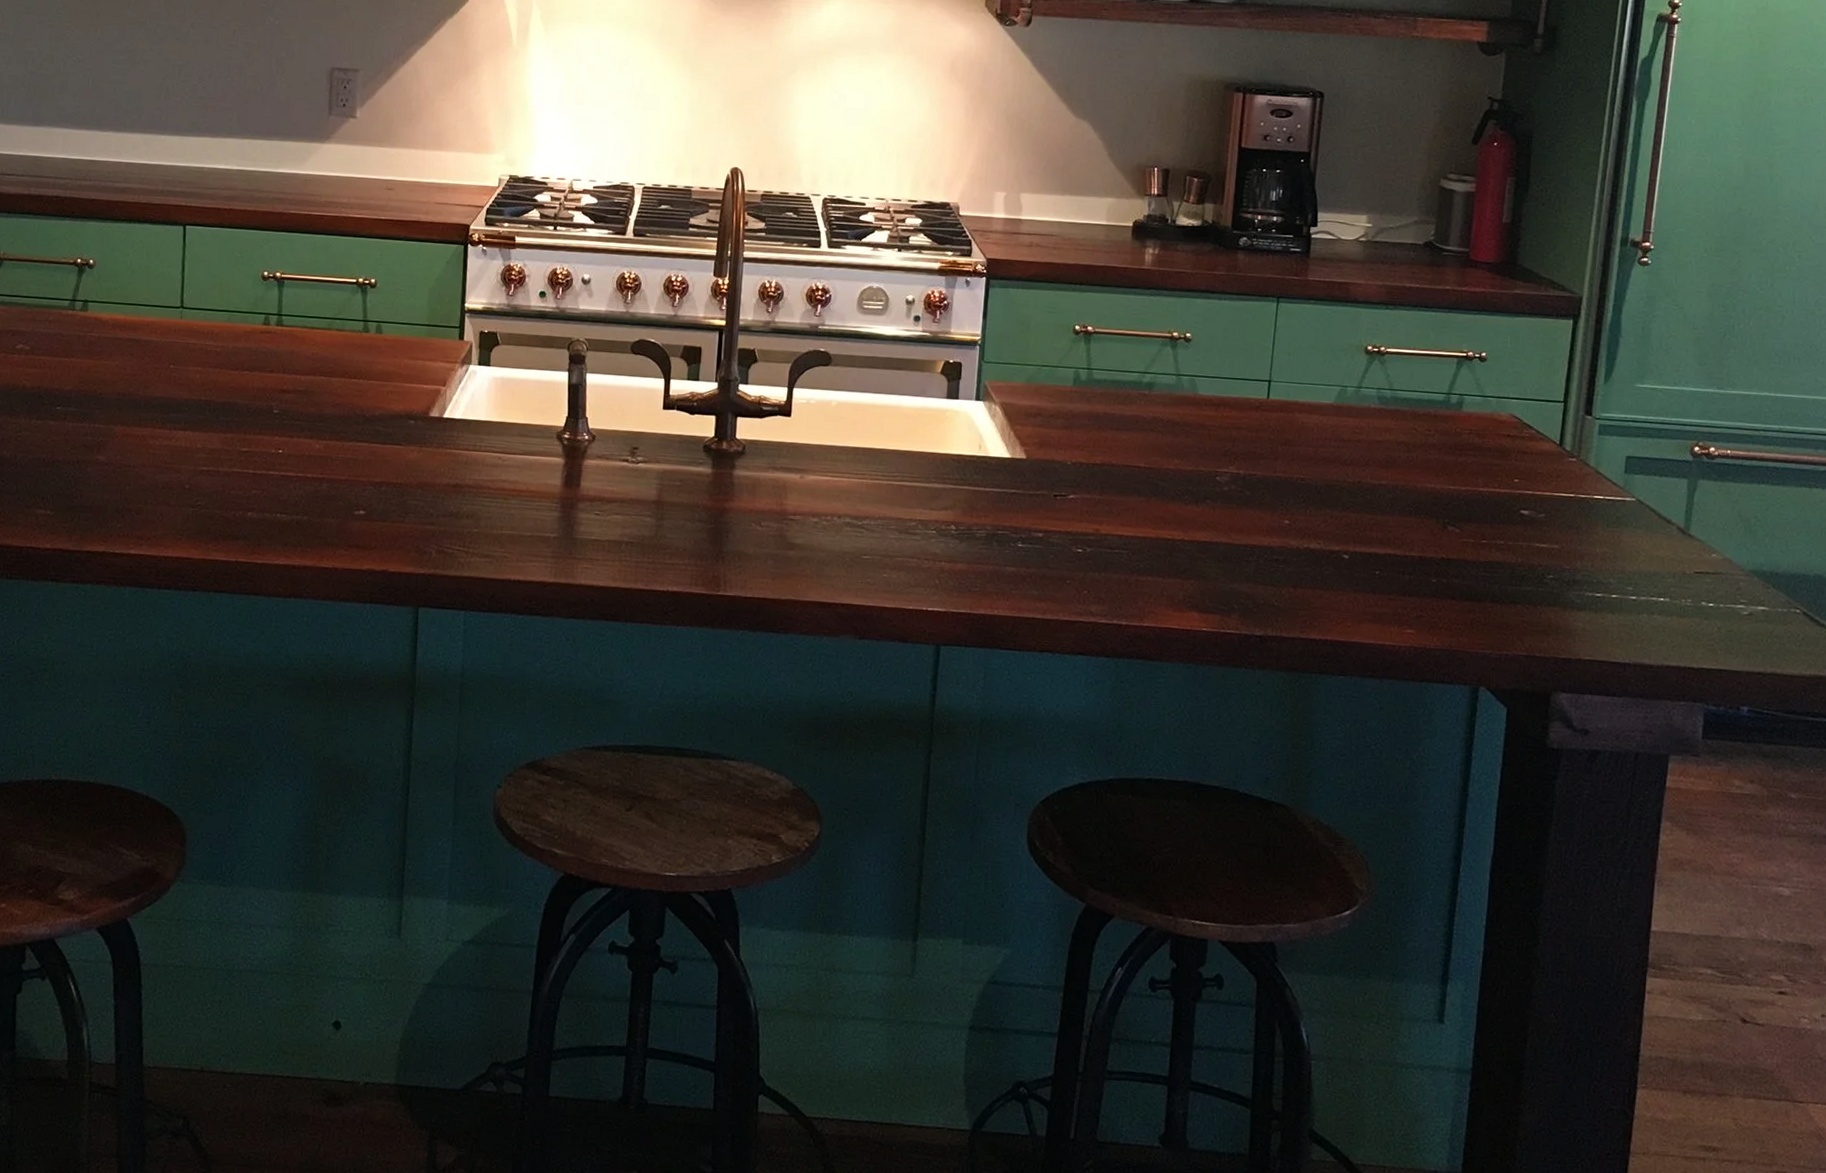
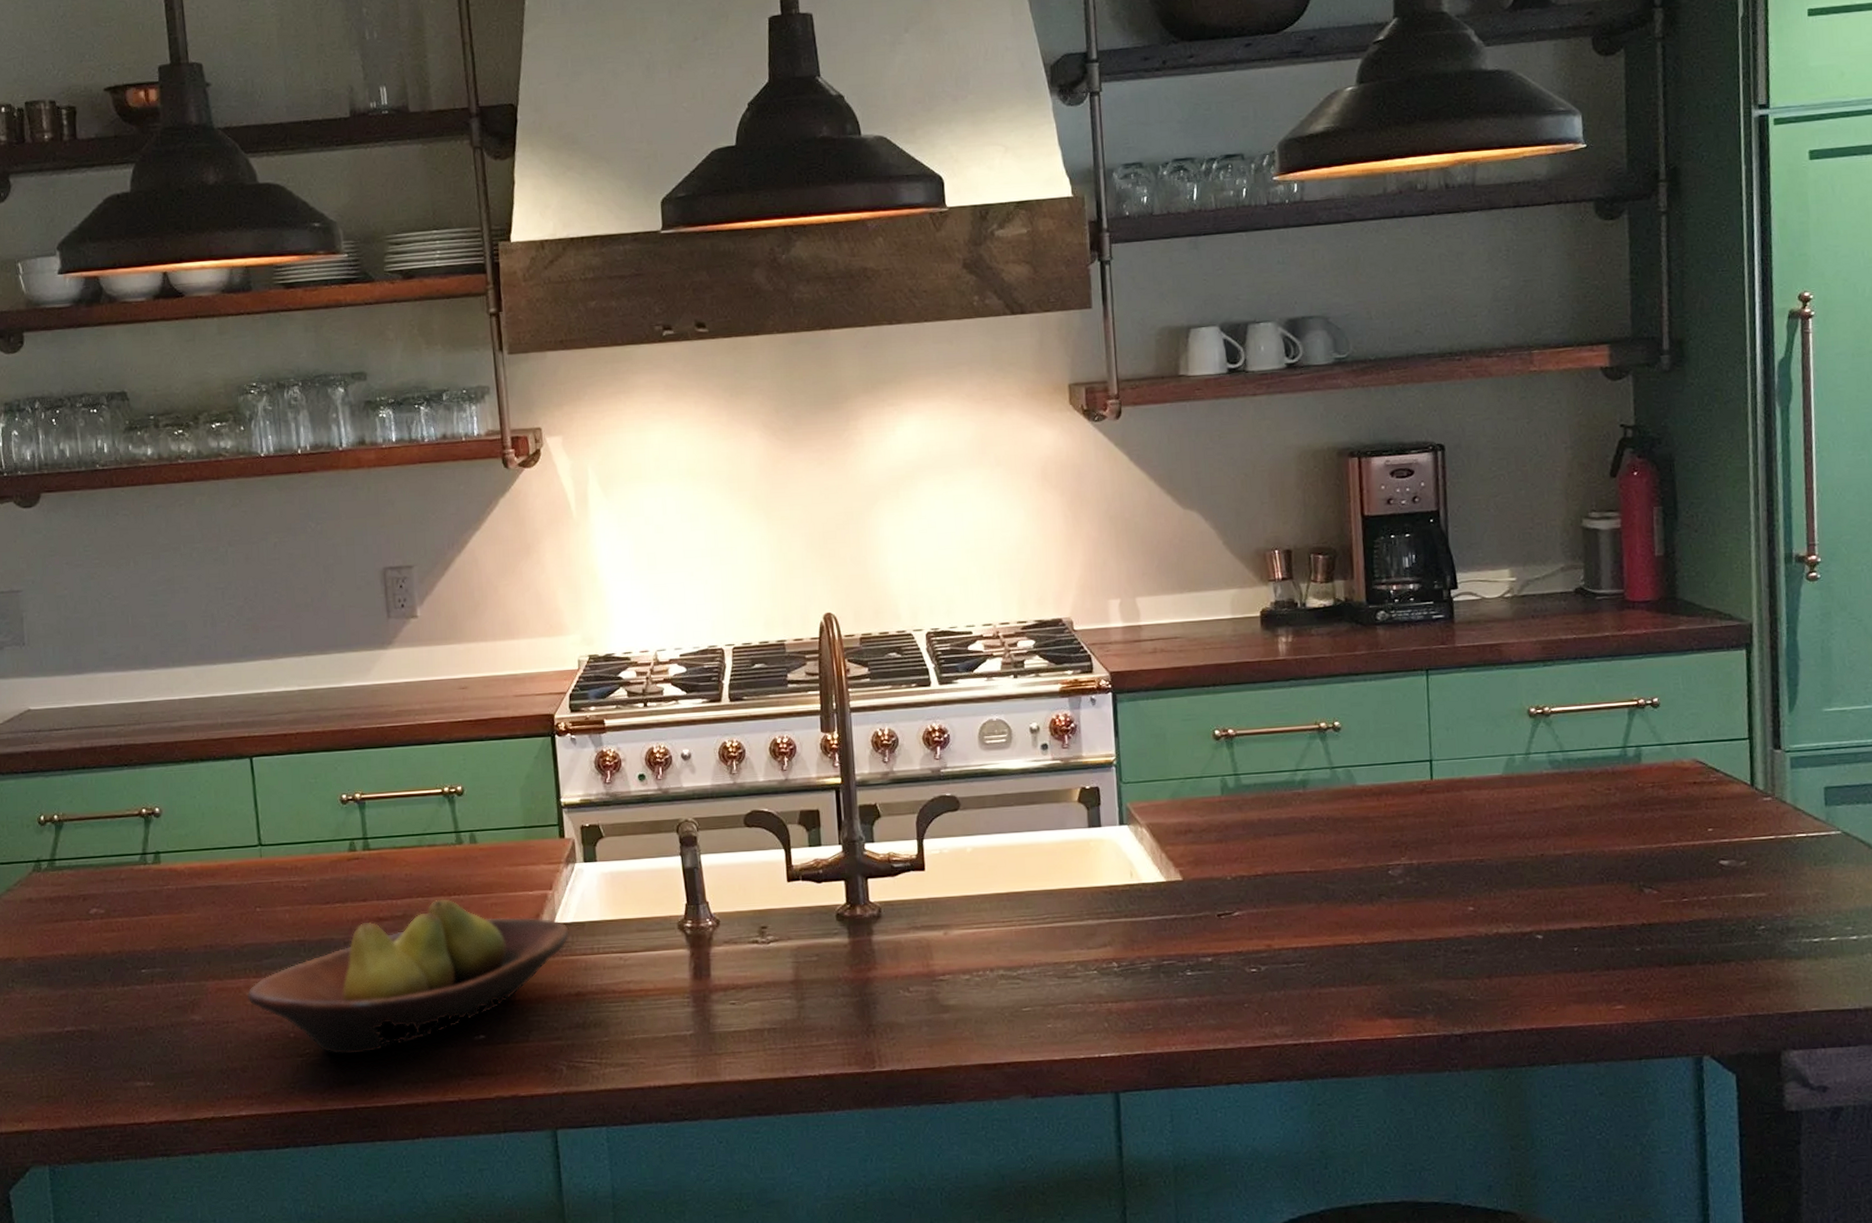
fruit bowl: none [150,380,455,513] -> present [247,898,569,1055]

